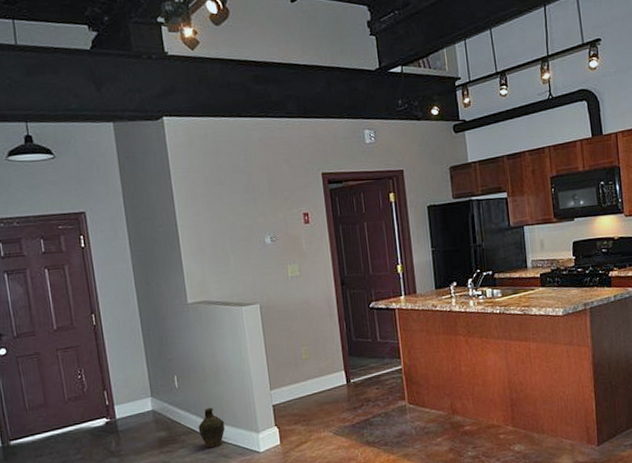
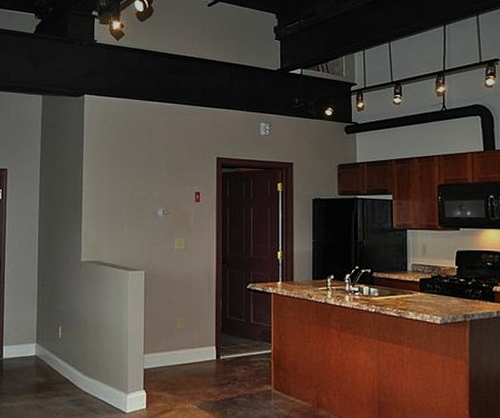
ceramic jug: present [198,408,226,448] -> none [73,362,98,400]

